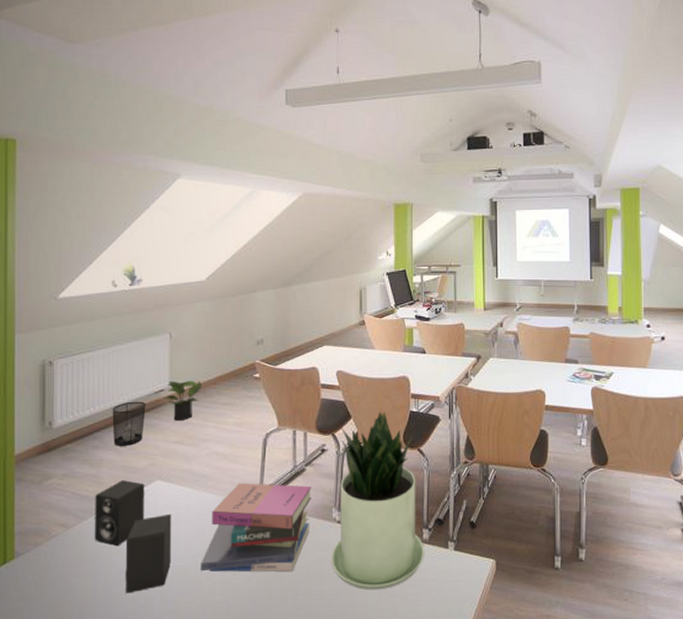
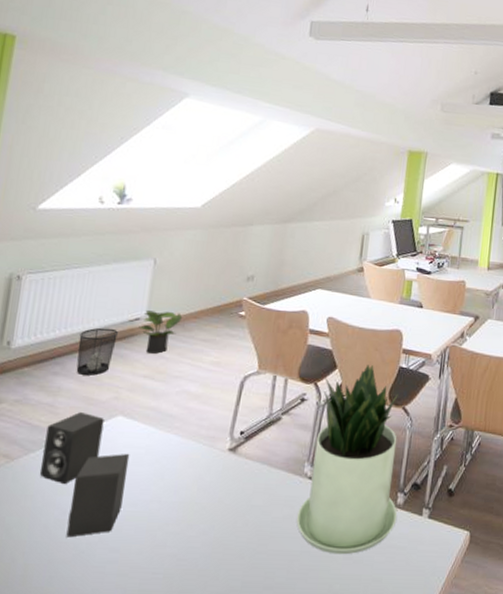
books: present [201,483,311,572] -> none [153,427,285,527]

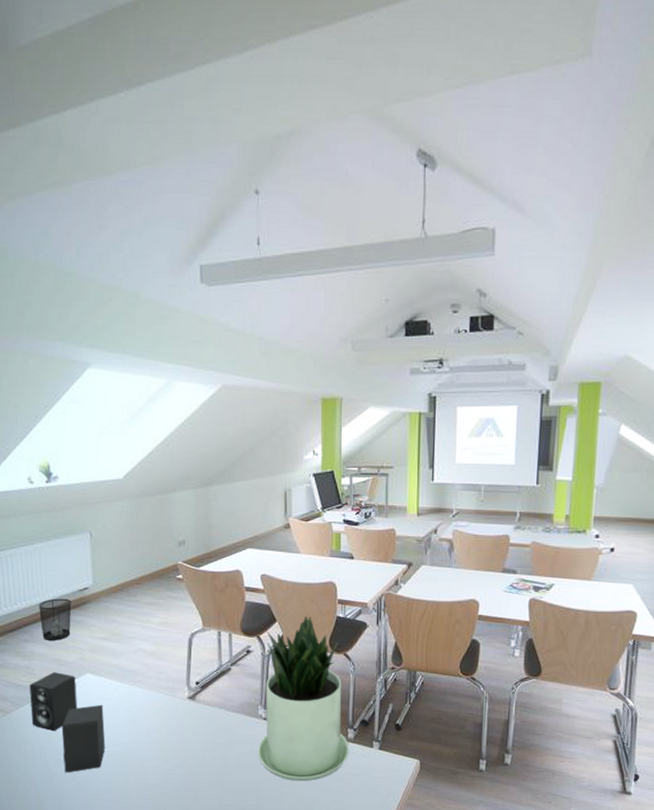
potted plant: present [138,310,183,354] -> none [88,580,126,618]

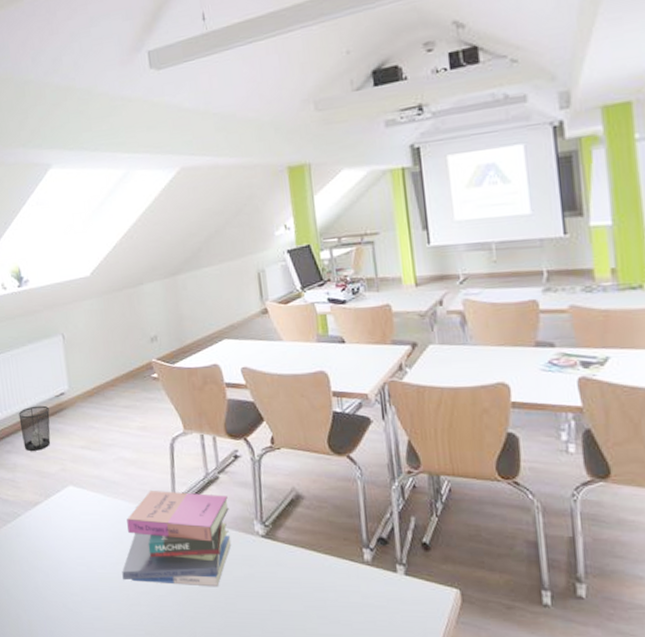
speaker: present [29,672,105,773] -> none [14,485,94,597]
books: none [133,679,237,761] -> present [122,491,232,586]
planter: present [258,617,350,782] -> none [253,413,368,614]

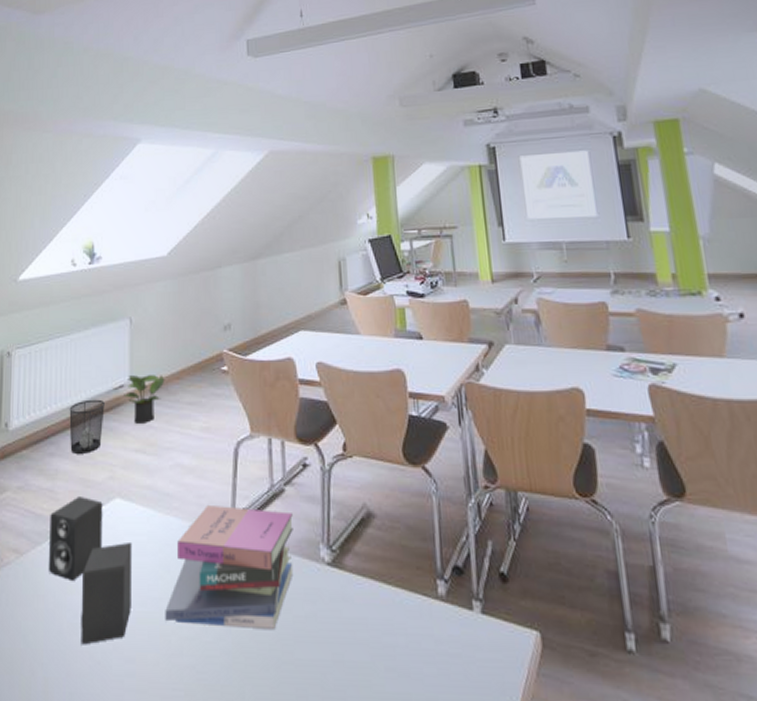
speaker: none [14,485,94,597] -> present [48,497,133,645]
potted plant: none [65,383,101,425] -> present [124,375,165,423]

